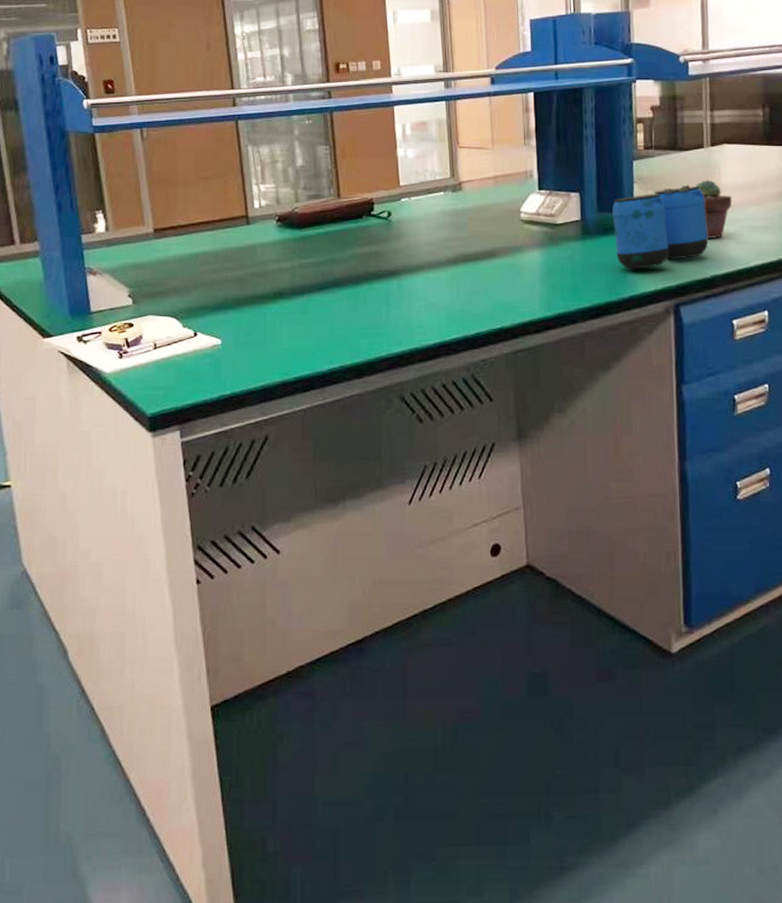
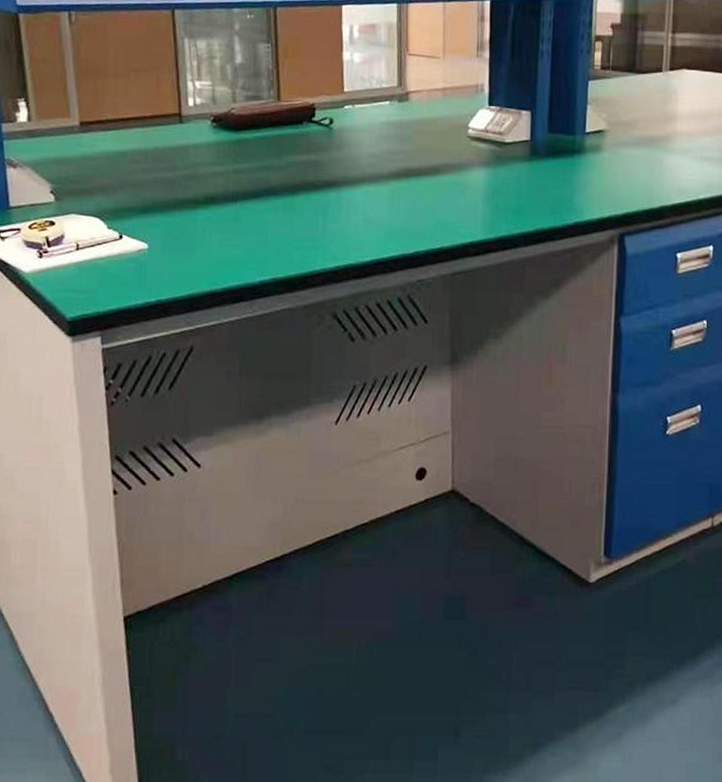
barrel: present [612,184,709,269] -> none [563,109,659,195]
potted succulent: present [694,179,732,238] -> none [649,105,687,168]

